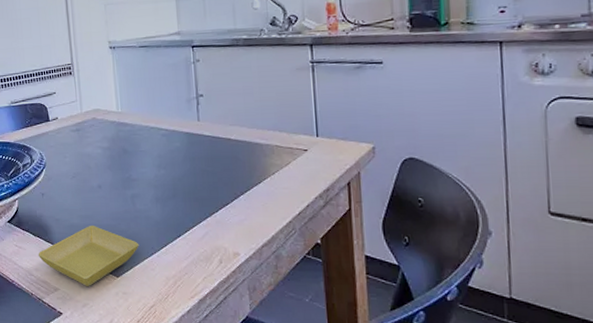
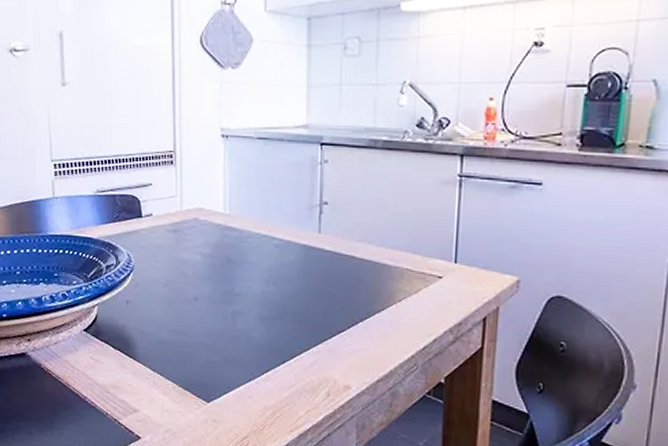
saucer: present [38,225,139,286] -> none [117,341,236,410]

